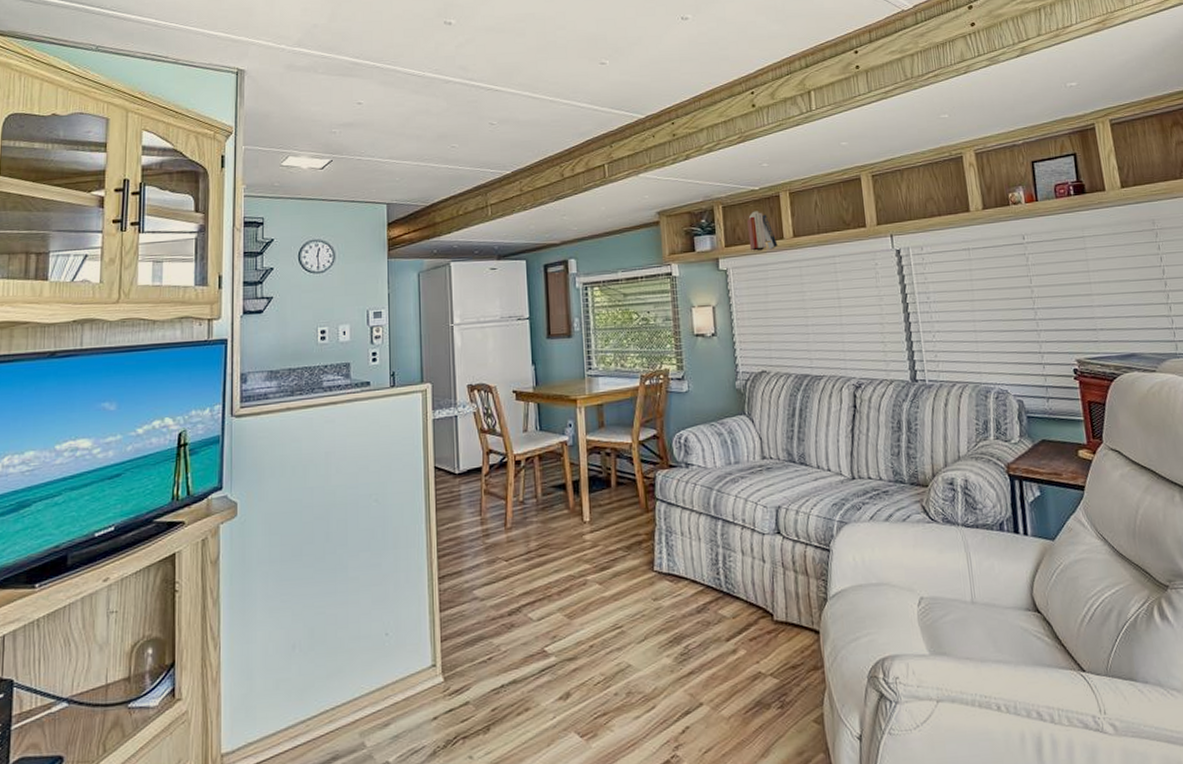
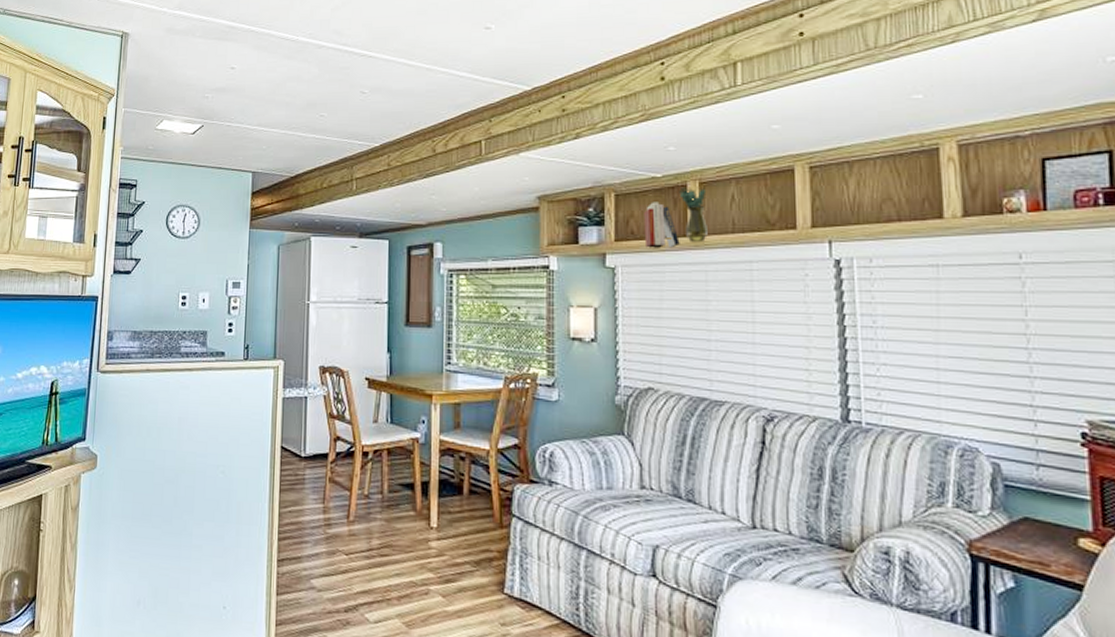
vase: none [773,196,799,244] -> present [679,186,708,243]

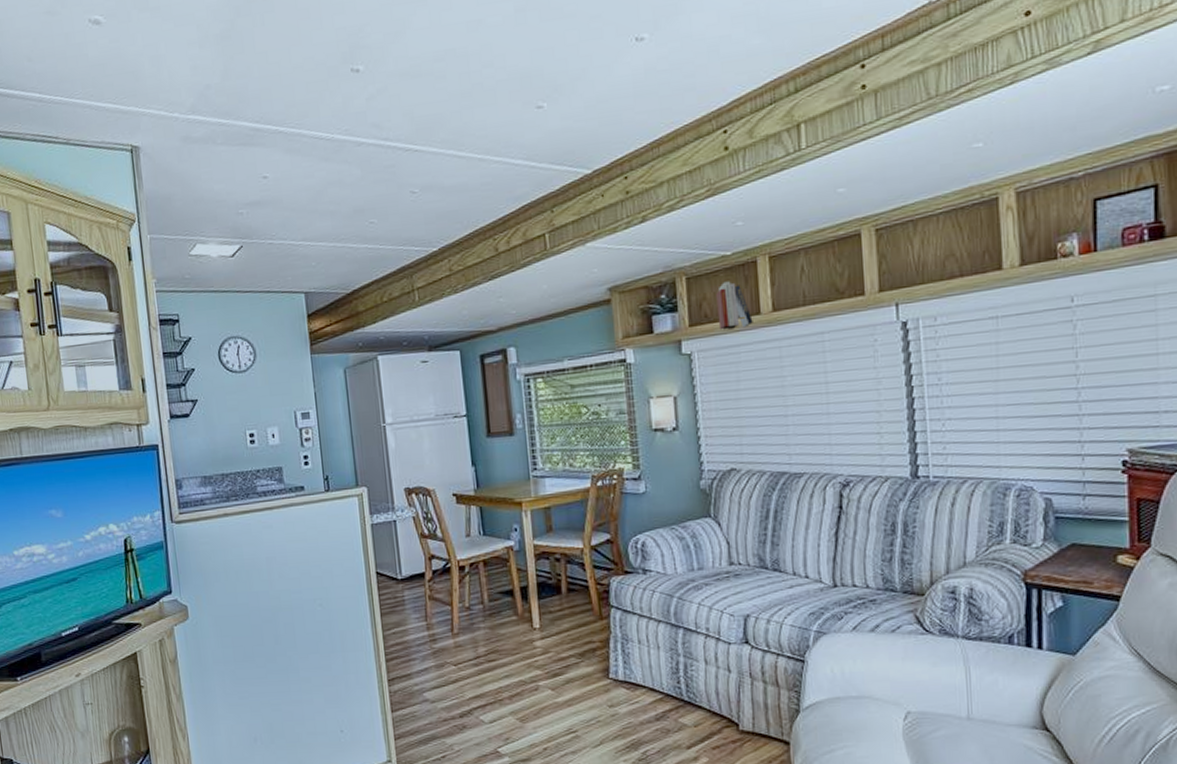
vase: present [679,186,708,243] -> none [749,260,780,320]

